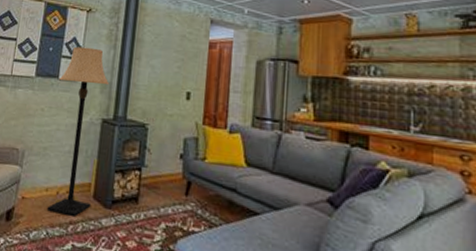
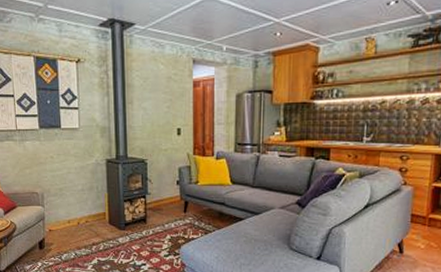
lamp: present [46,46,110,216] -> none [61,97,108,239]

